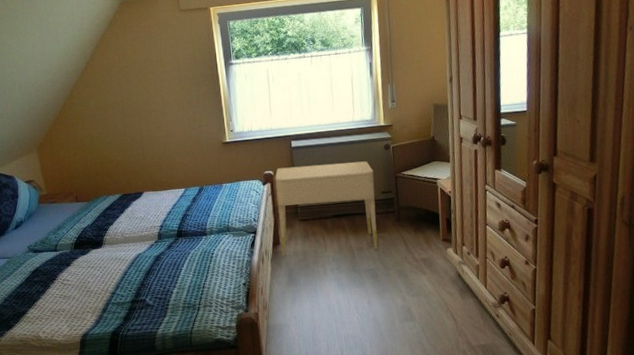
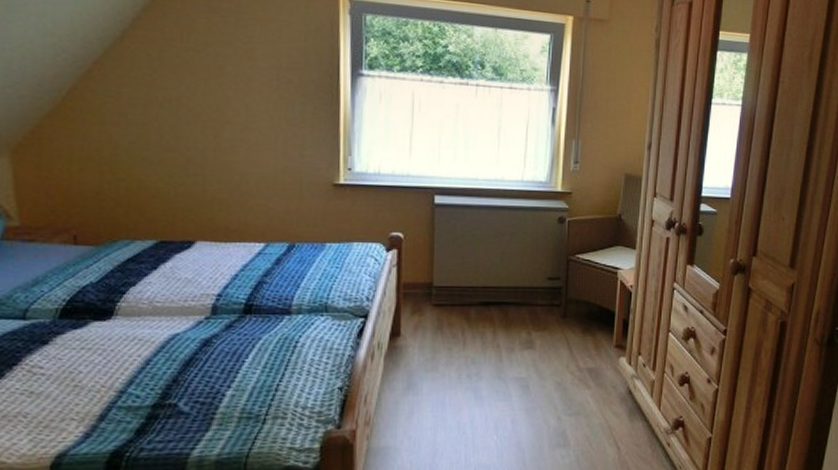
nightstand: present [275,161,378,256] -> none [401,230,540,353]

